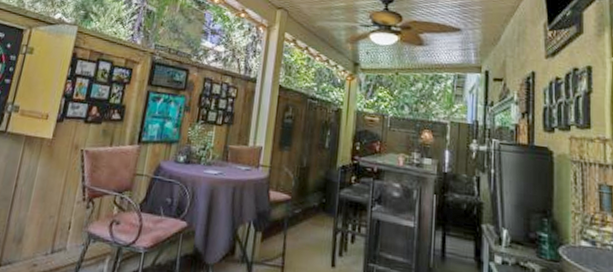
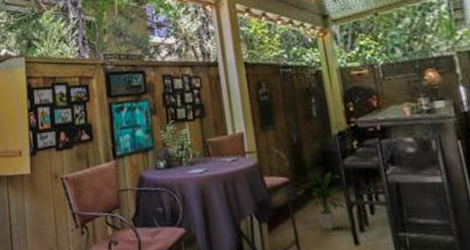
indoor plant: none [297,193,334,250] -> present [302,170,347,231]

